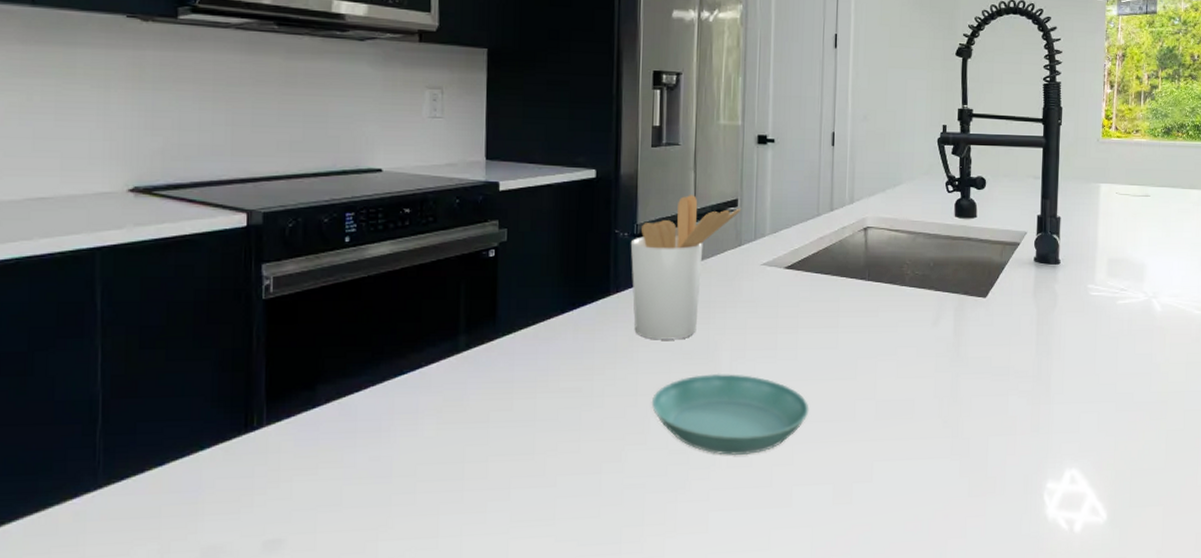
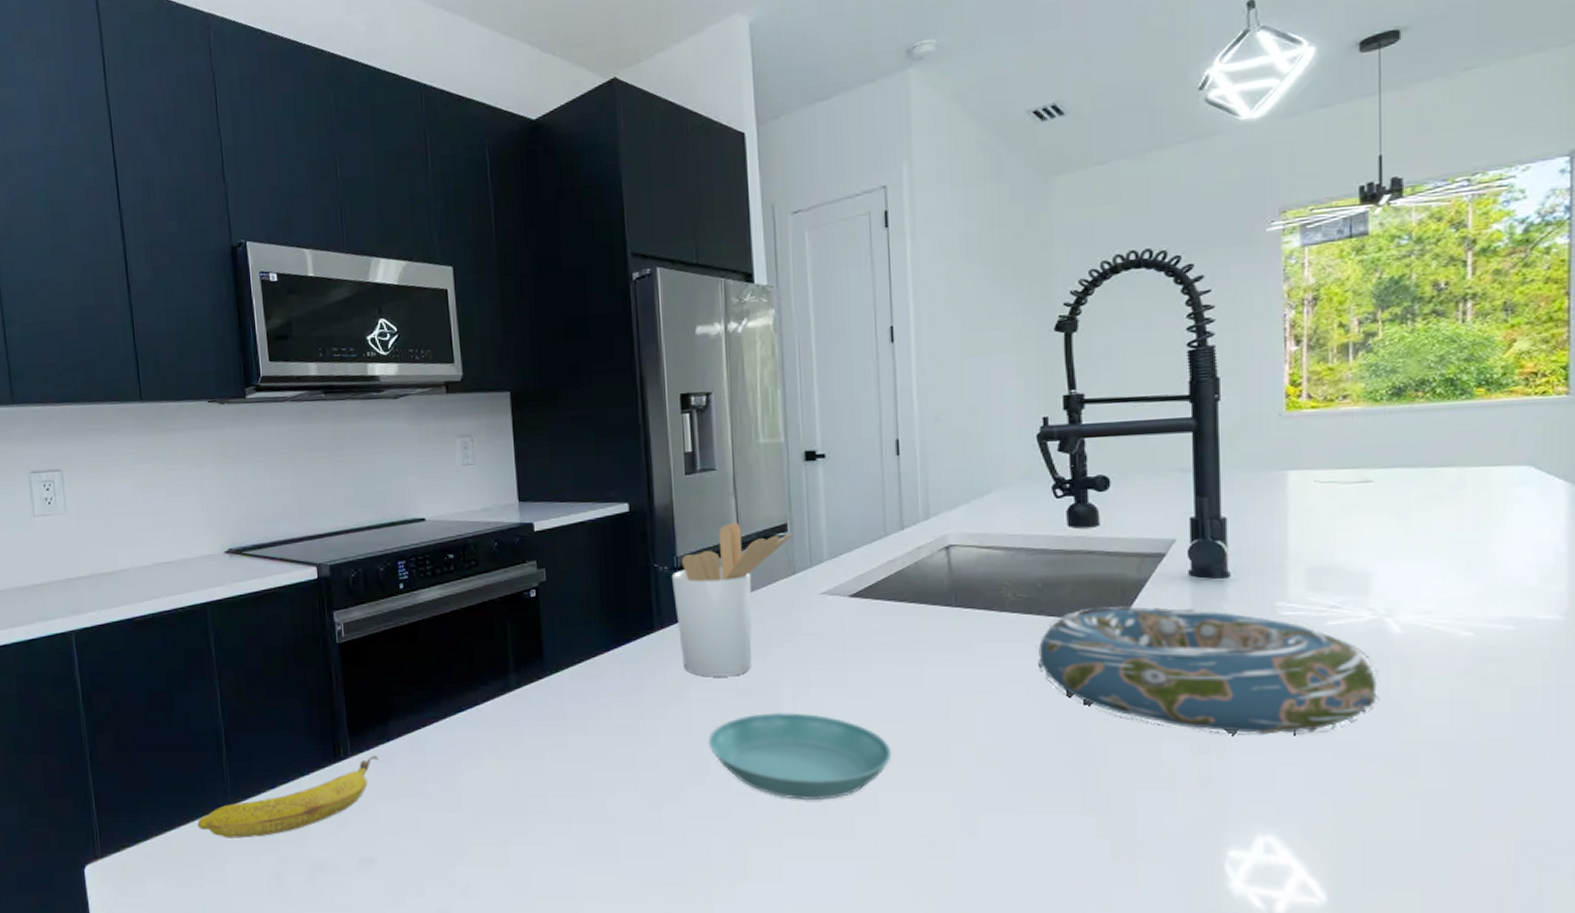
banana: none [50,424,301,528] -> present [197,755,379,838]
decorative bowl: none [925,285,1147,390] -> present [1035,605,1379,736]

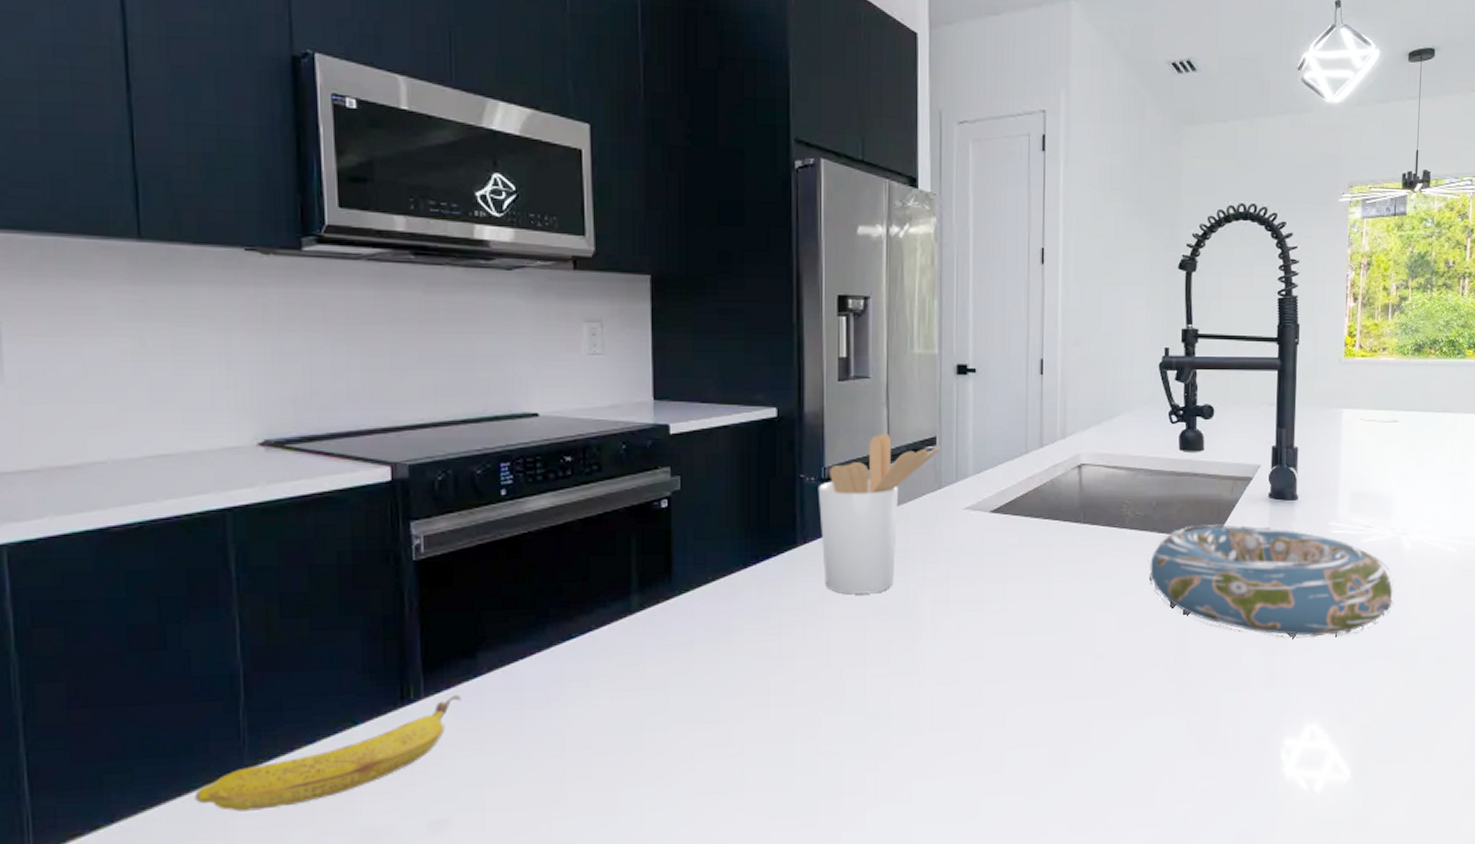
saucer: present [708,712,892,801] -> none [846,629,1021,719]

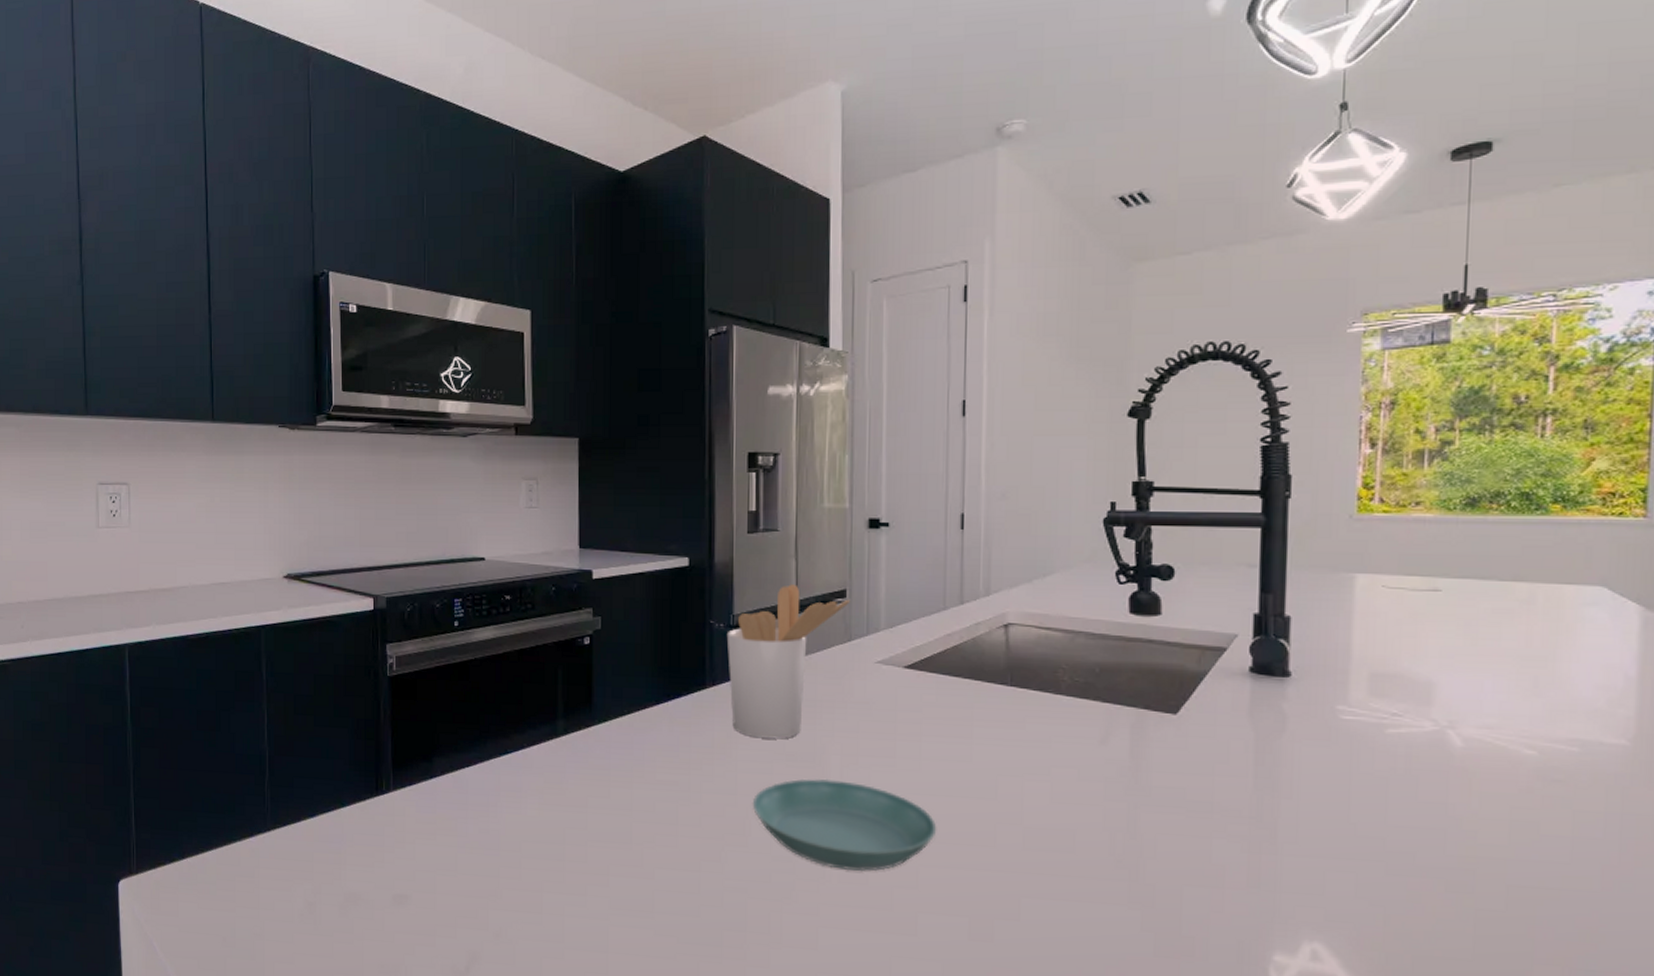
banana: present [194,695,462,812] -> none [234,791,421,865]
saucer: none [846,629,1021,719] -> present [752,778,937,871]
decorative bowl: present [1147,524,1395,639] -> none [1089,697,1438,843]

